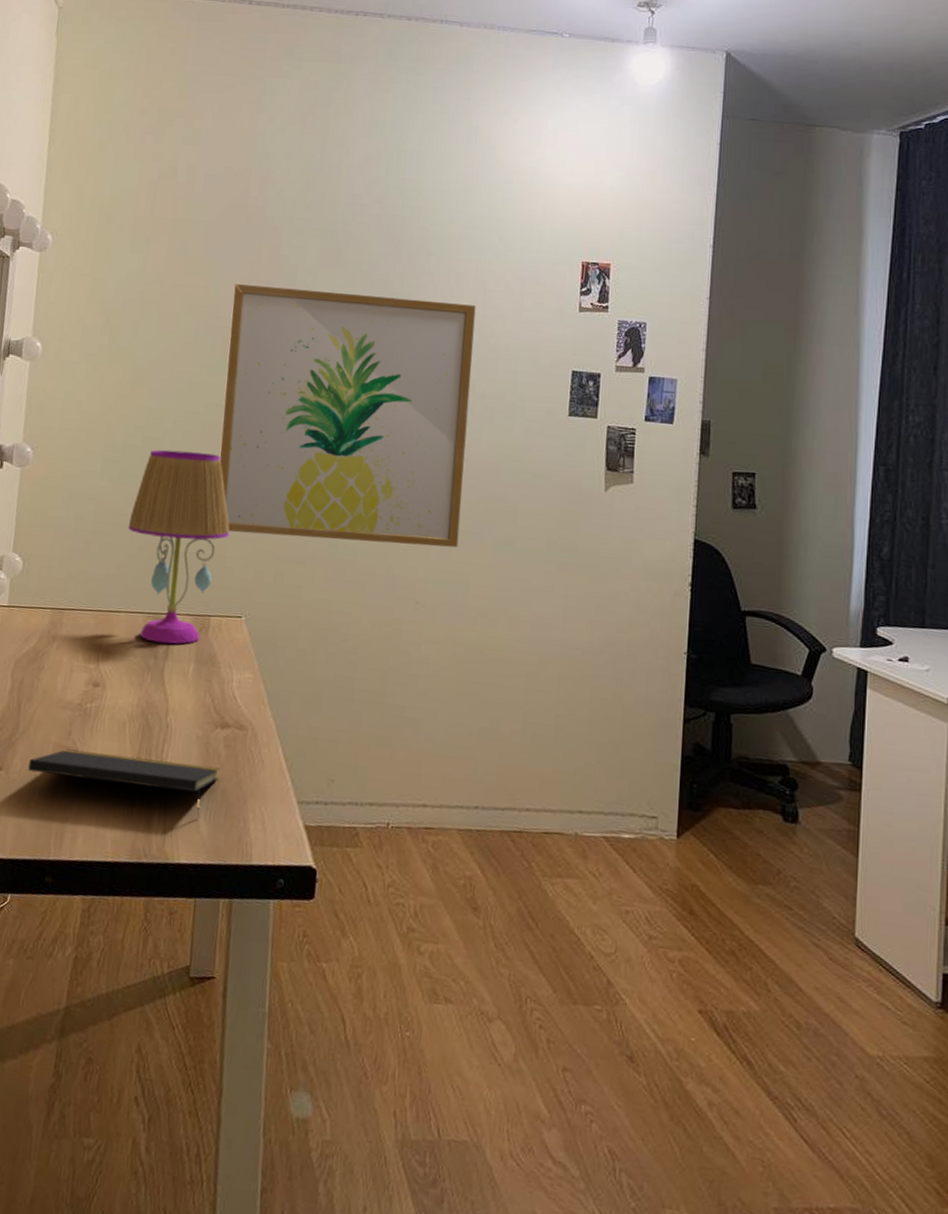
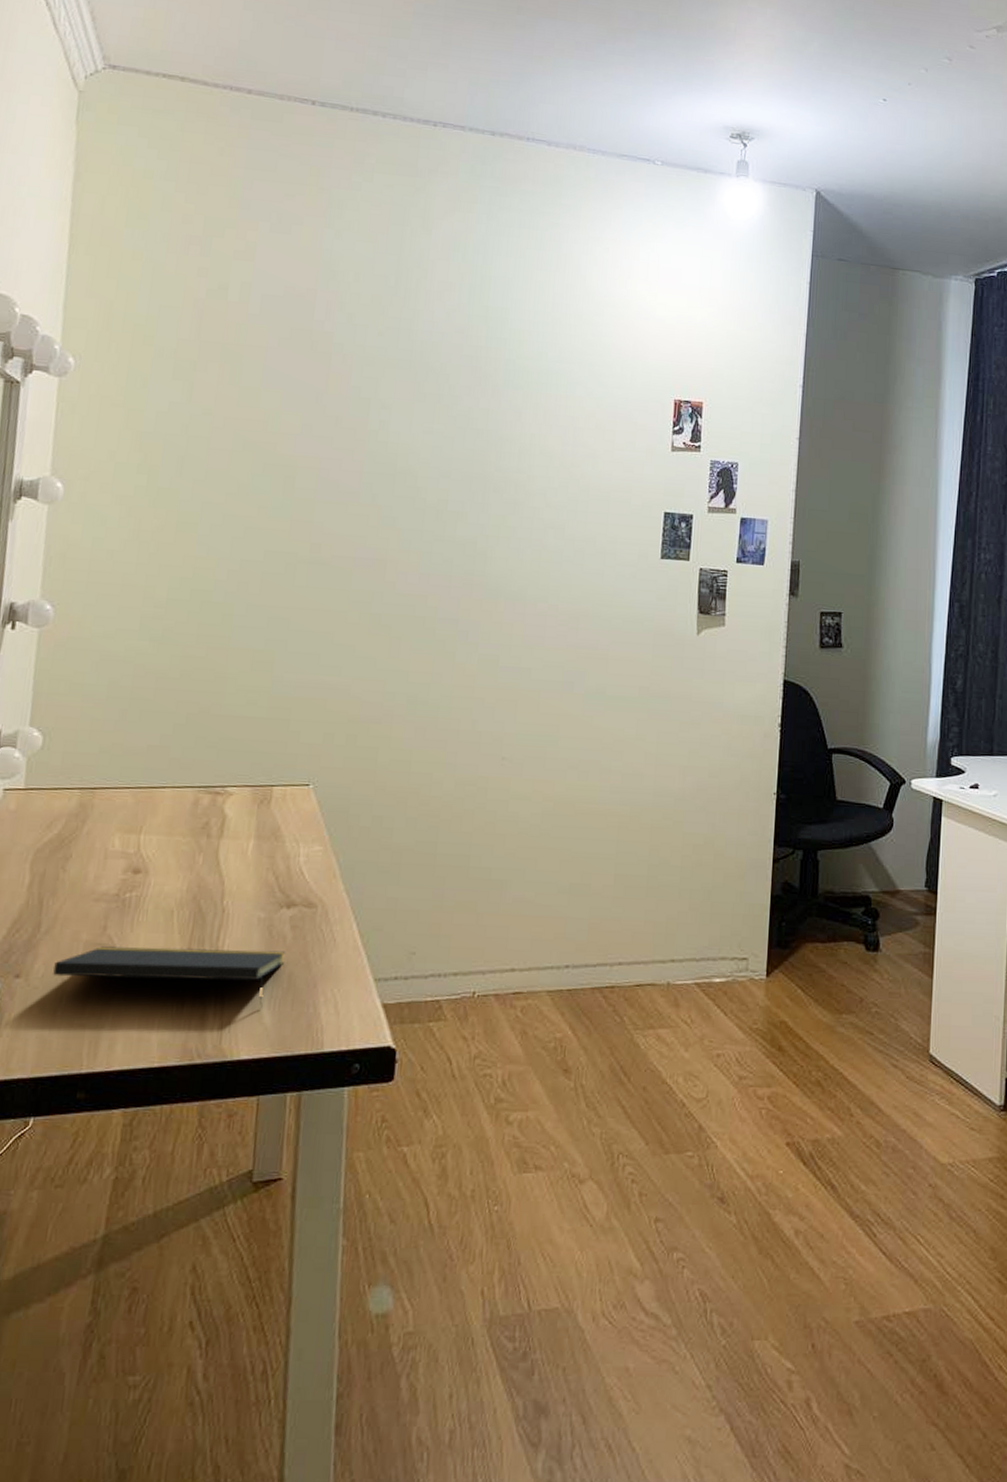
table lamp: present [128,450,230,645] -> none [173,603,295,820]
wall art: present [219,283,476,548] -> none [281,417,566,699]

